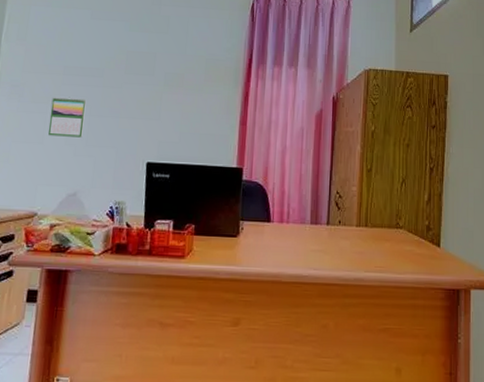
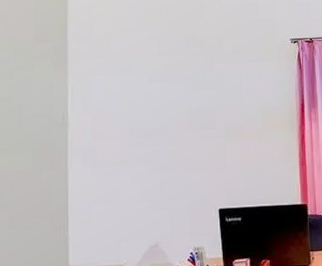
calendar: present [48,97,87,138] -> none [123,157,156,195]

